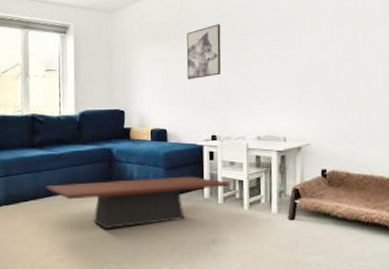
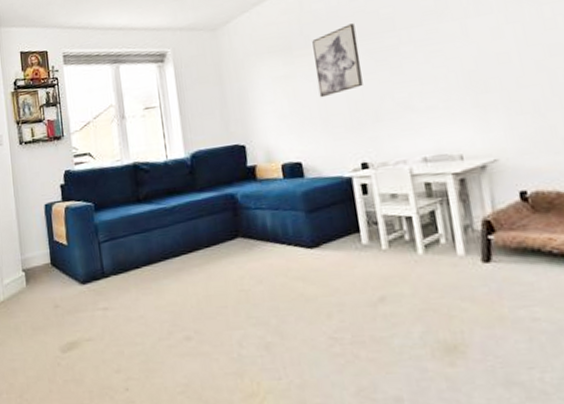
coffee table: present [46,176,231,229] -> none [159,217,395,295]

